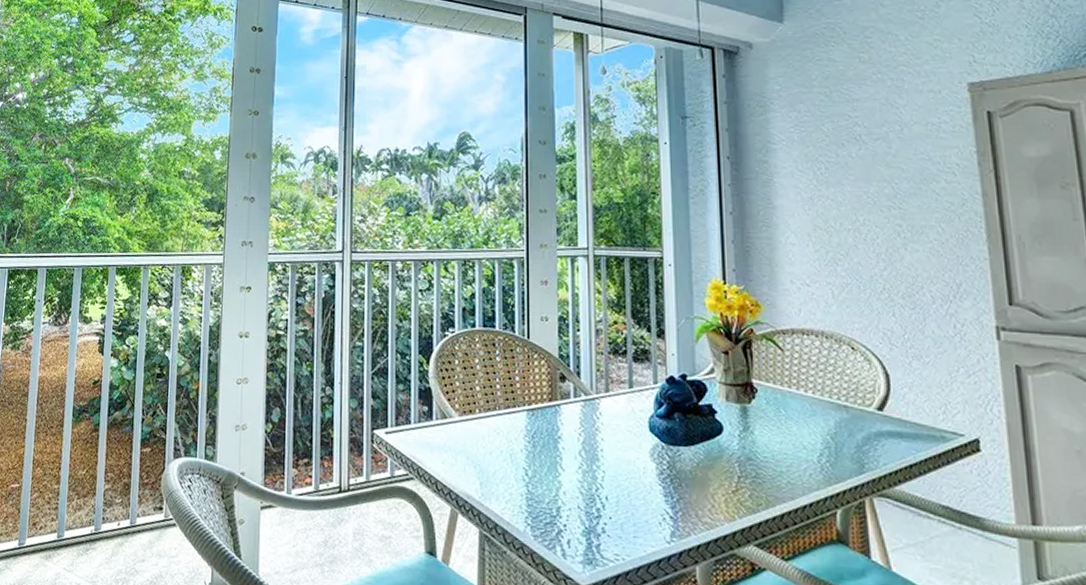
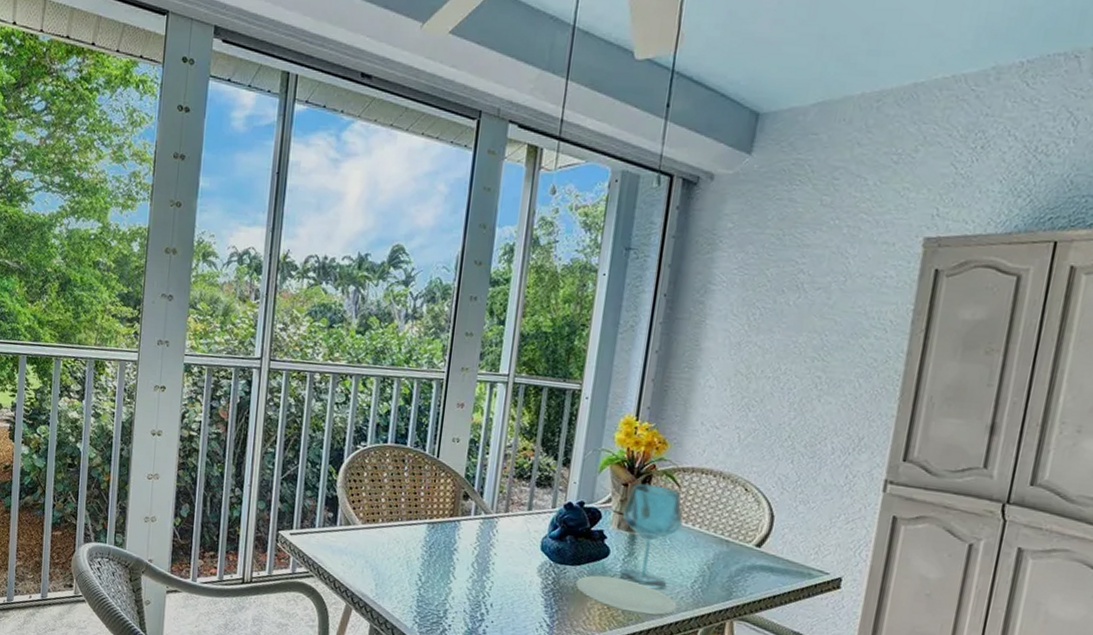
plate: none [693,455,807,499] -> present [575,575,677,617]
wine glass: none [728,350,794,467] -> present [619,483,683,590]

